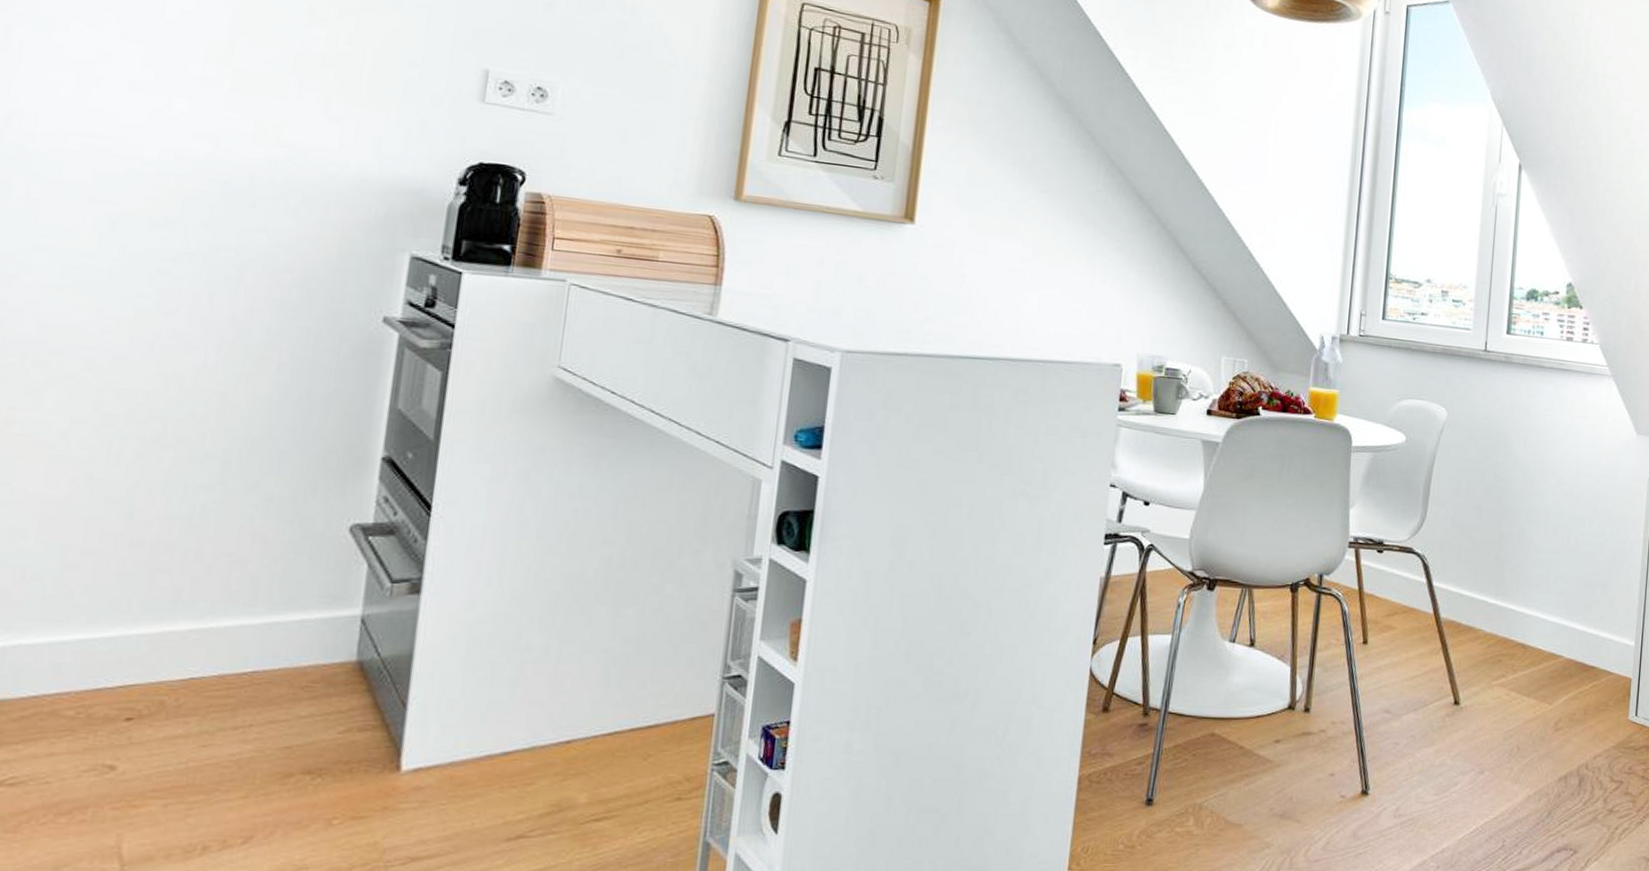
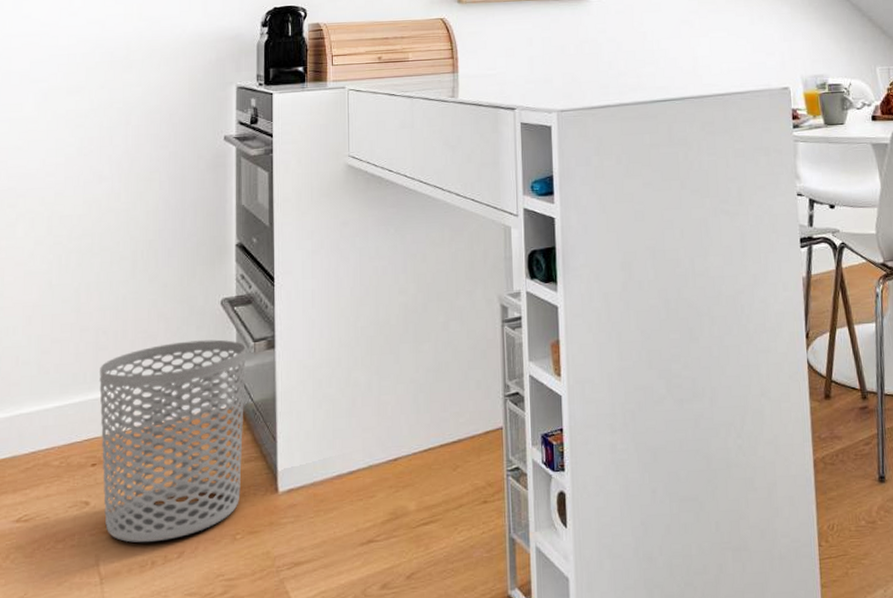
waste bin: none [137,572,379,823] -> present [99,339,246,543]

